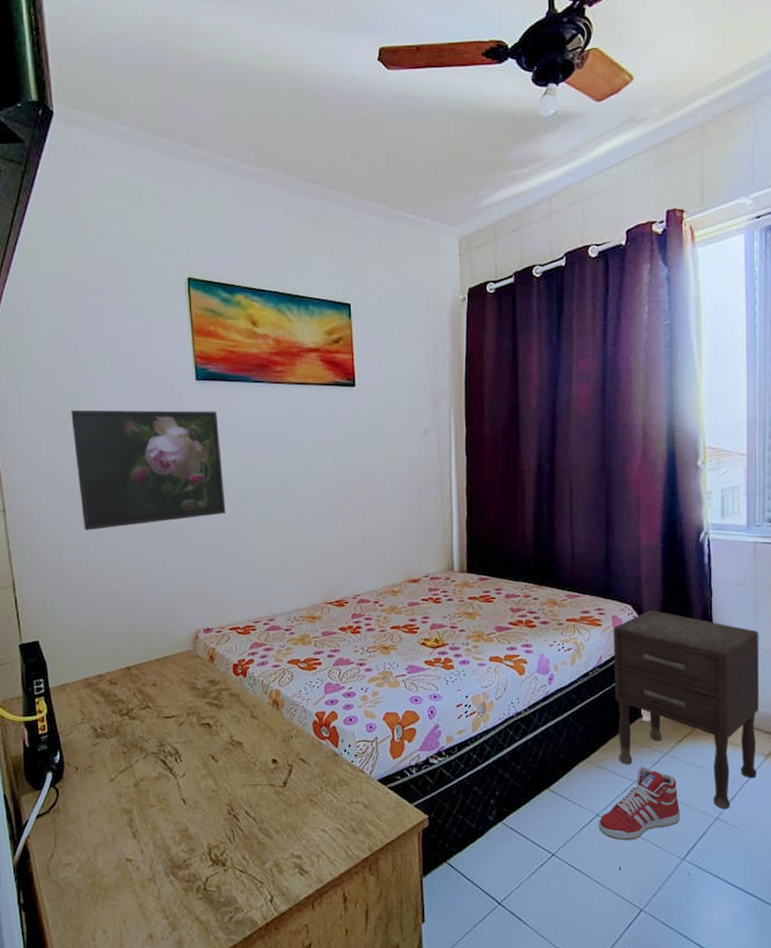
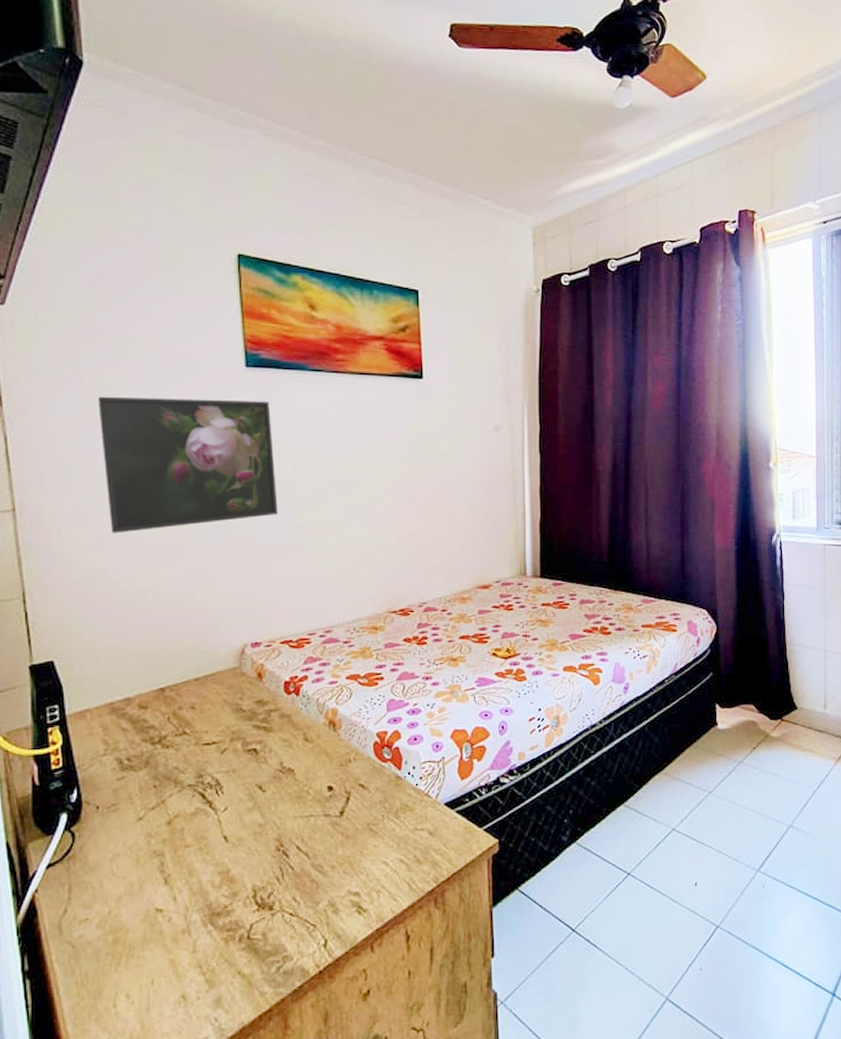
sneaker: present [598,766,680,840] -> none [674,776,754,855]
nightstand: present [613,610,760,810] -> none [688,615,830,817]

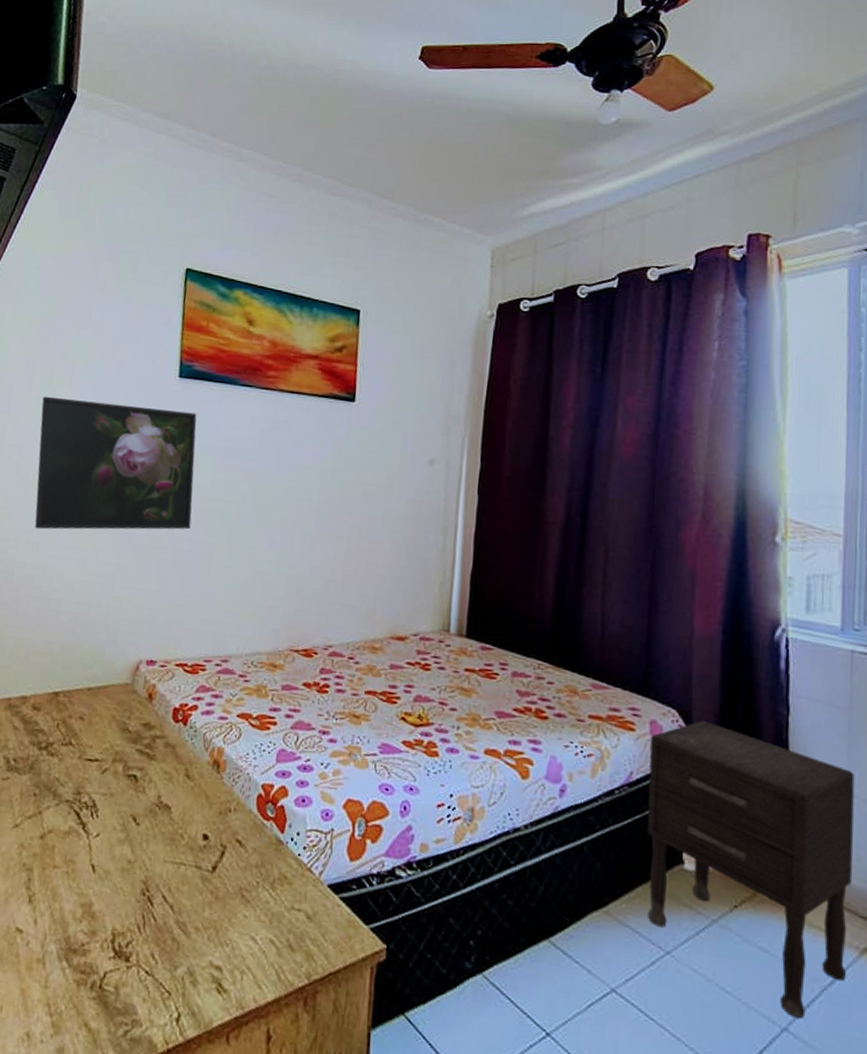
nightstand: none [688,615,830,817] -> present [647,720,855,1019]

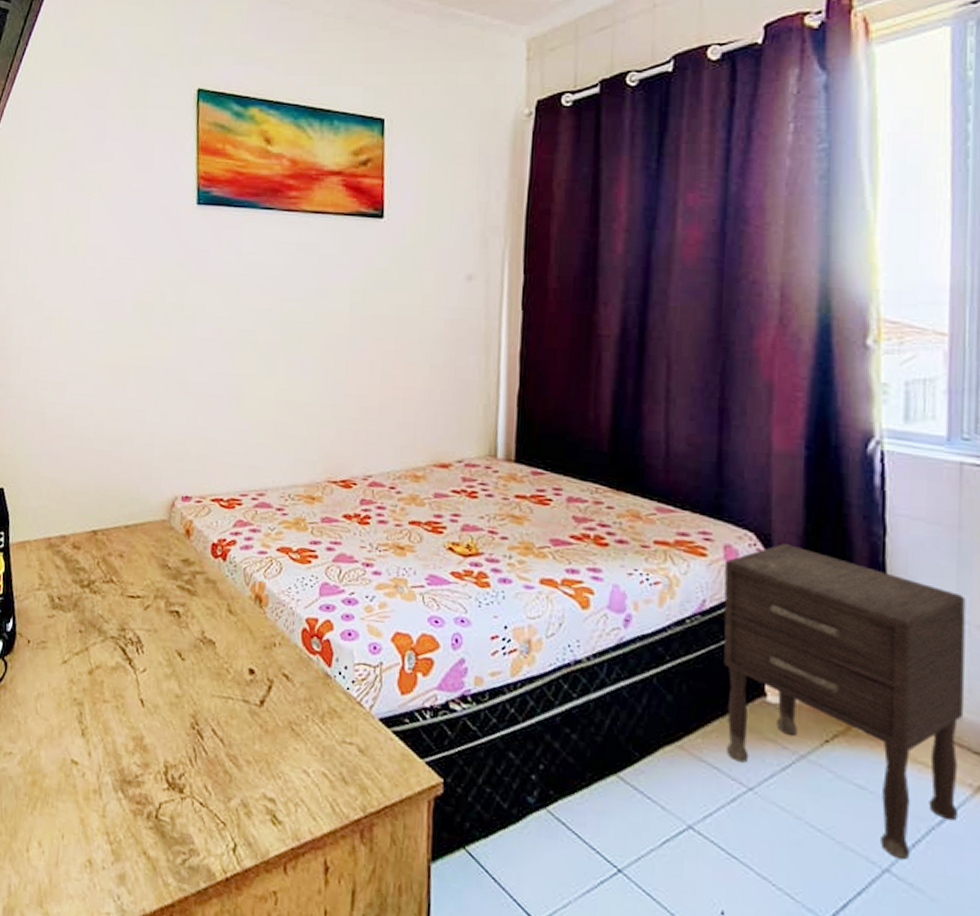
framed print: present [35,396,197,530] -> none [60,233,219,369]

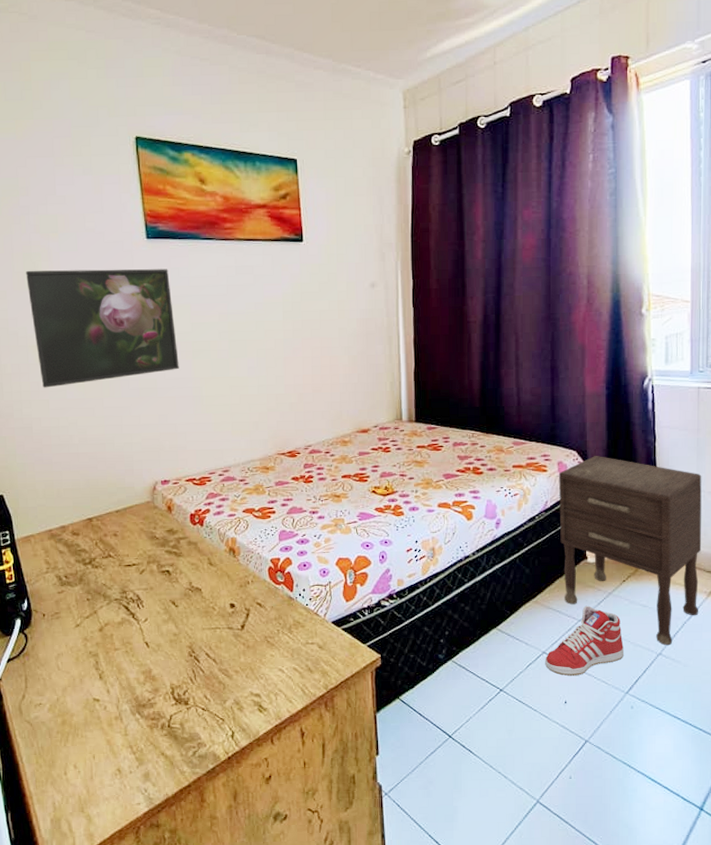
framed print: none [60,233,219,369] -> present [26,269,179,388]
sneaker: none [690,767,824,876] -> present [544,605,624,676]

